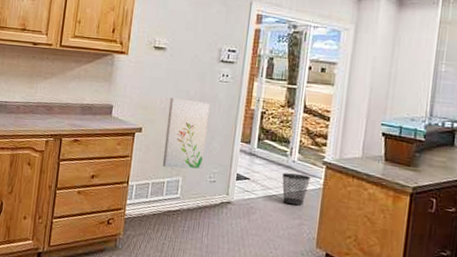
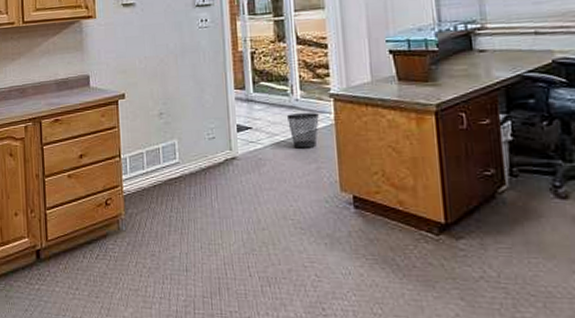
wall art: present [162,97,210,169] -> none [149,53,198,132]

